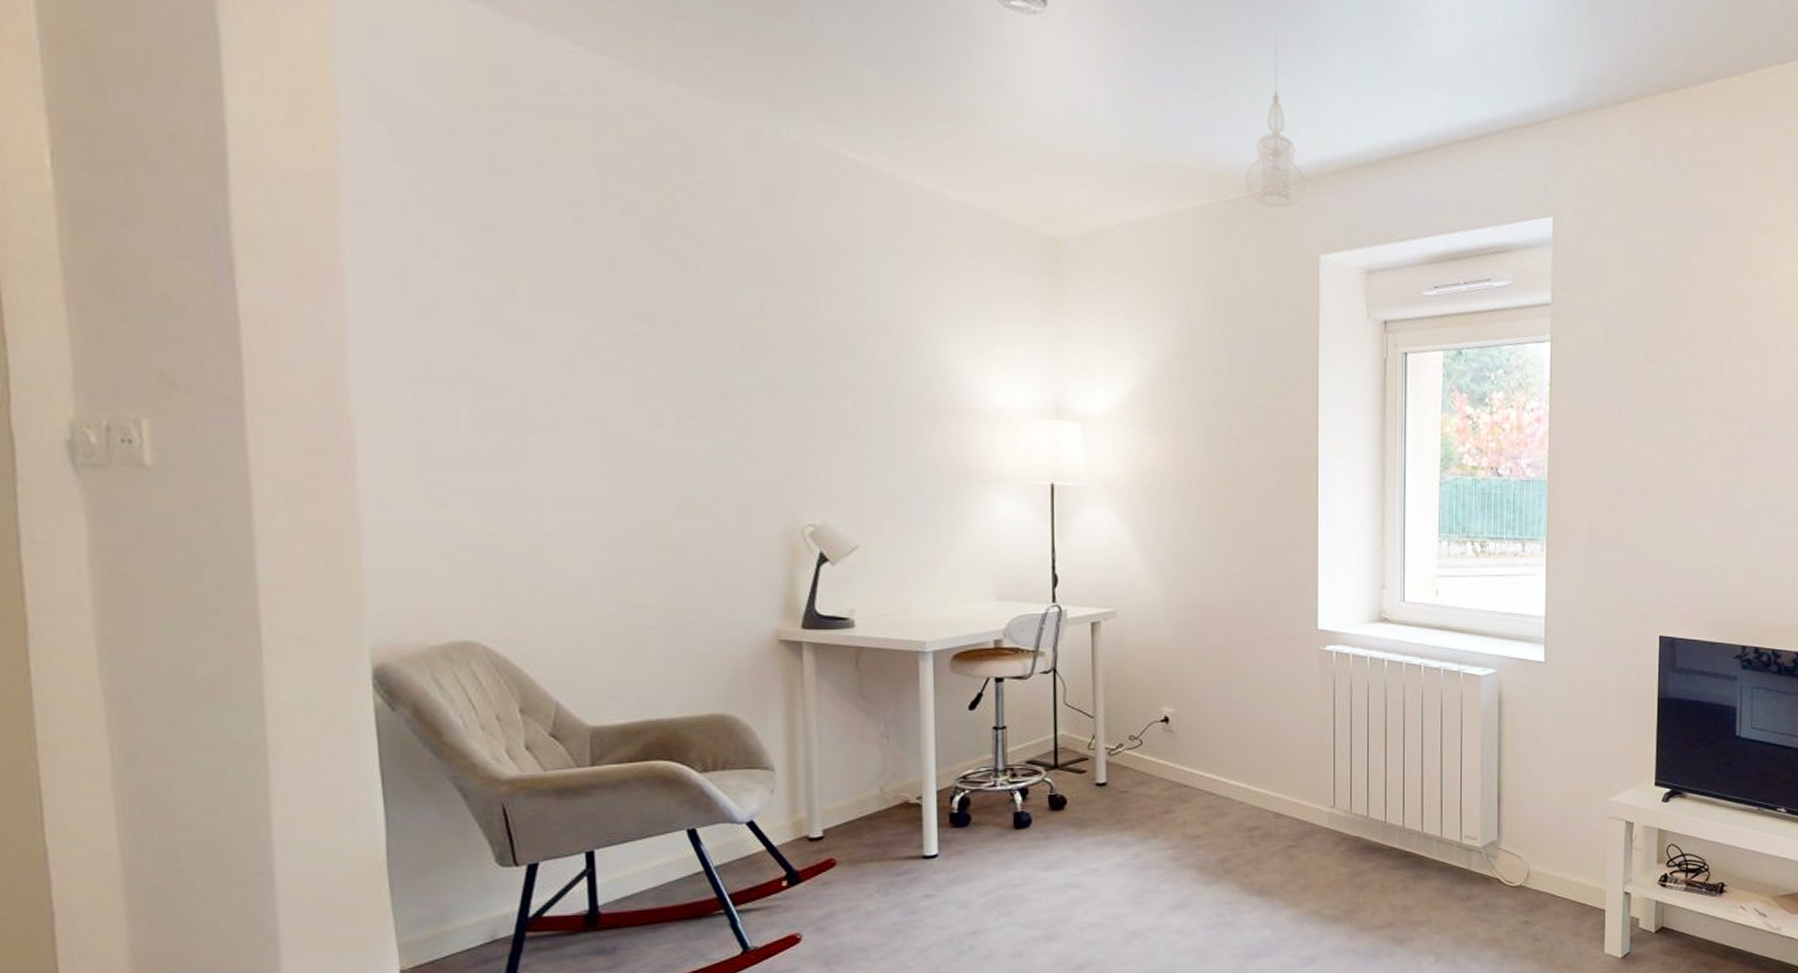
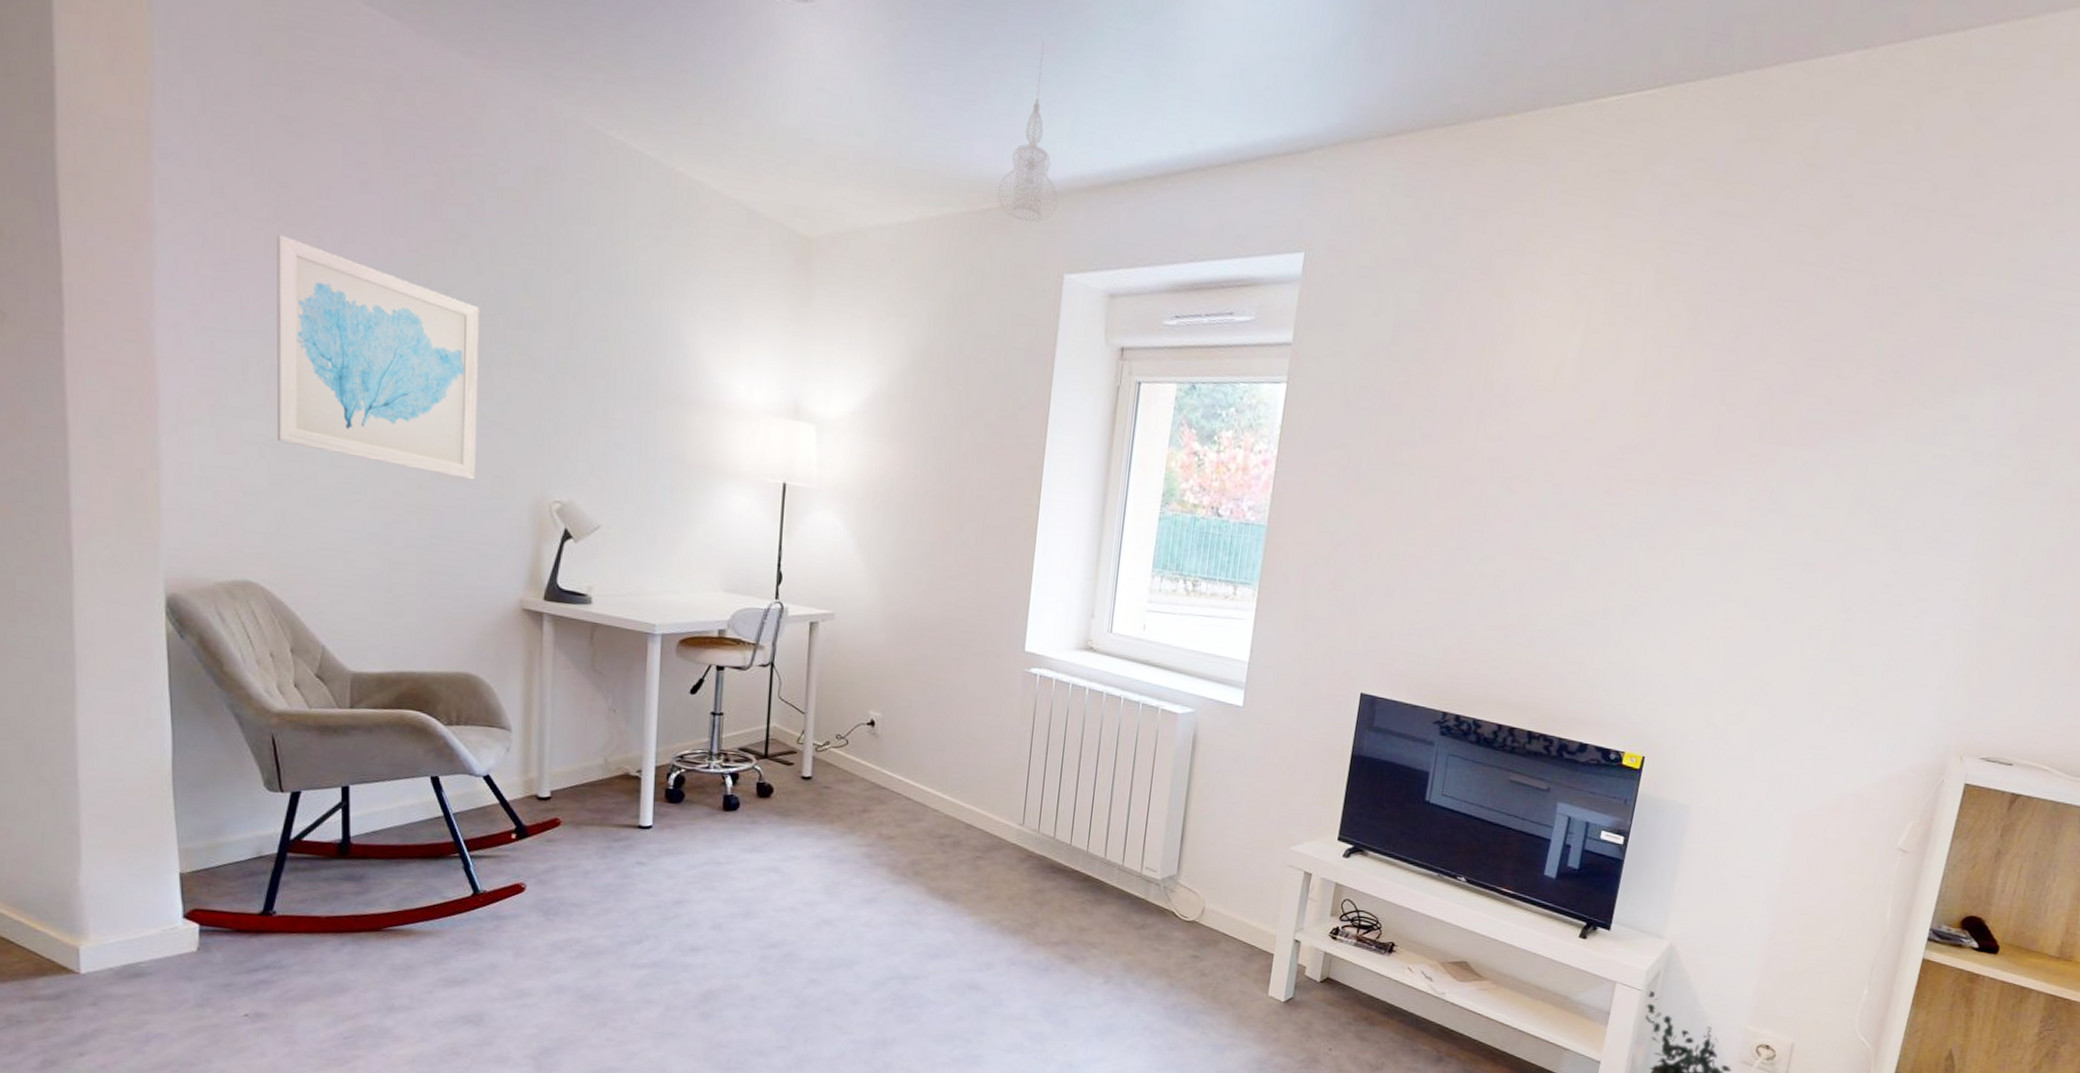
wall art: none [483,278,719,511] -> present [276,235,479,480]

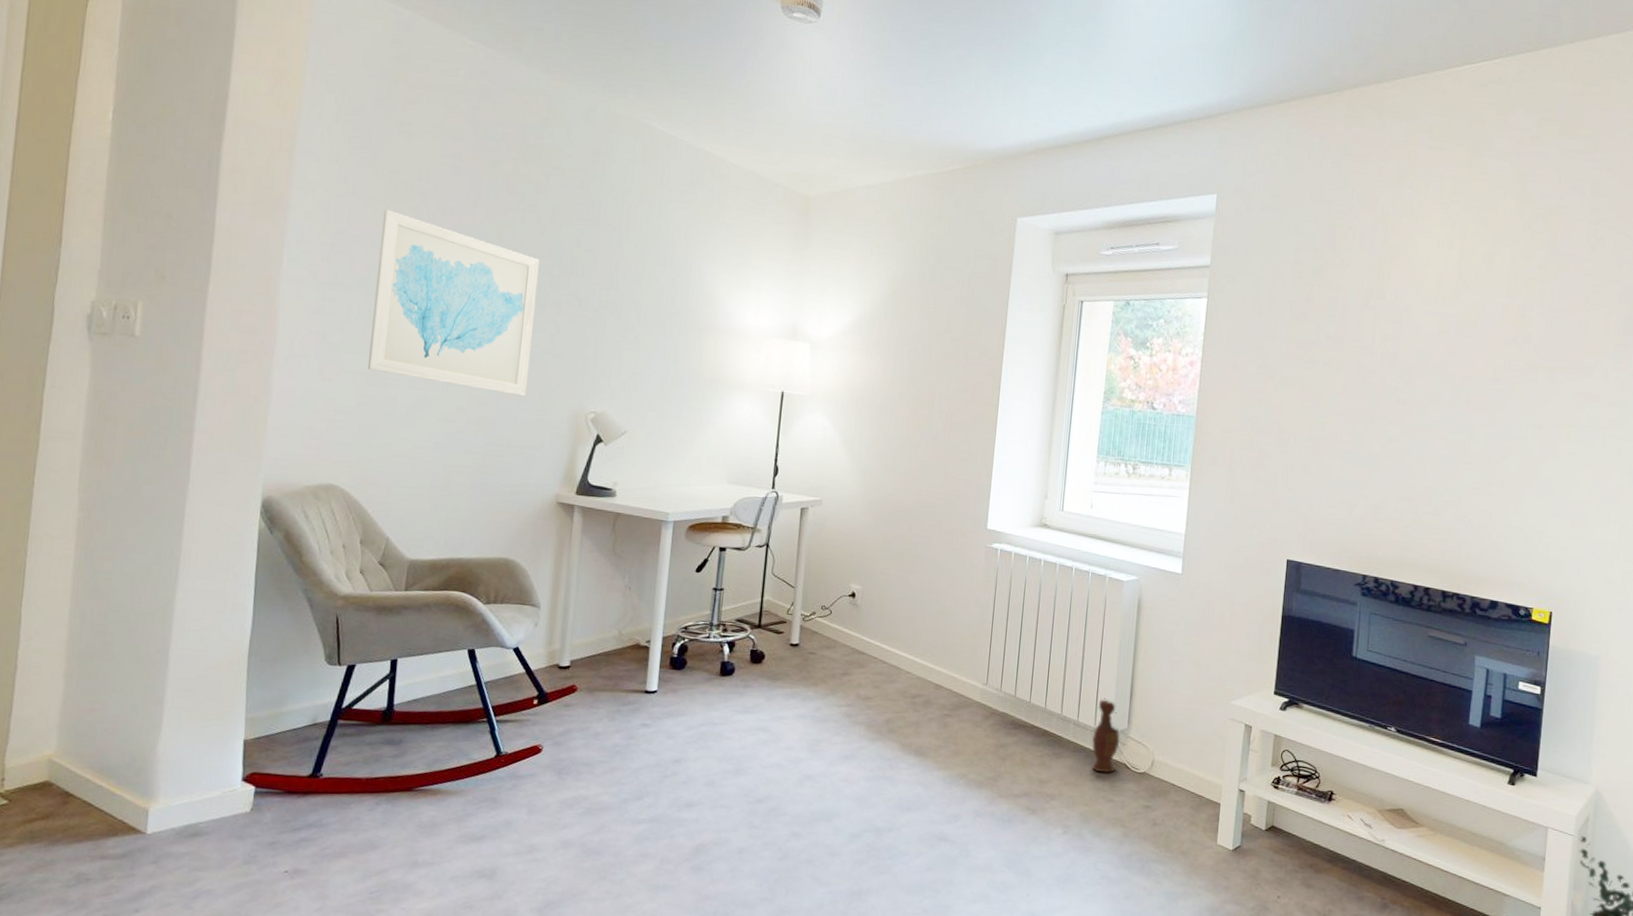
pendant lamp: present [997,41,1059,224] -> none [961,43,1012,180]
vase: none [1137,841,1169,922] -> present [1091,698,1120,774]

